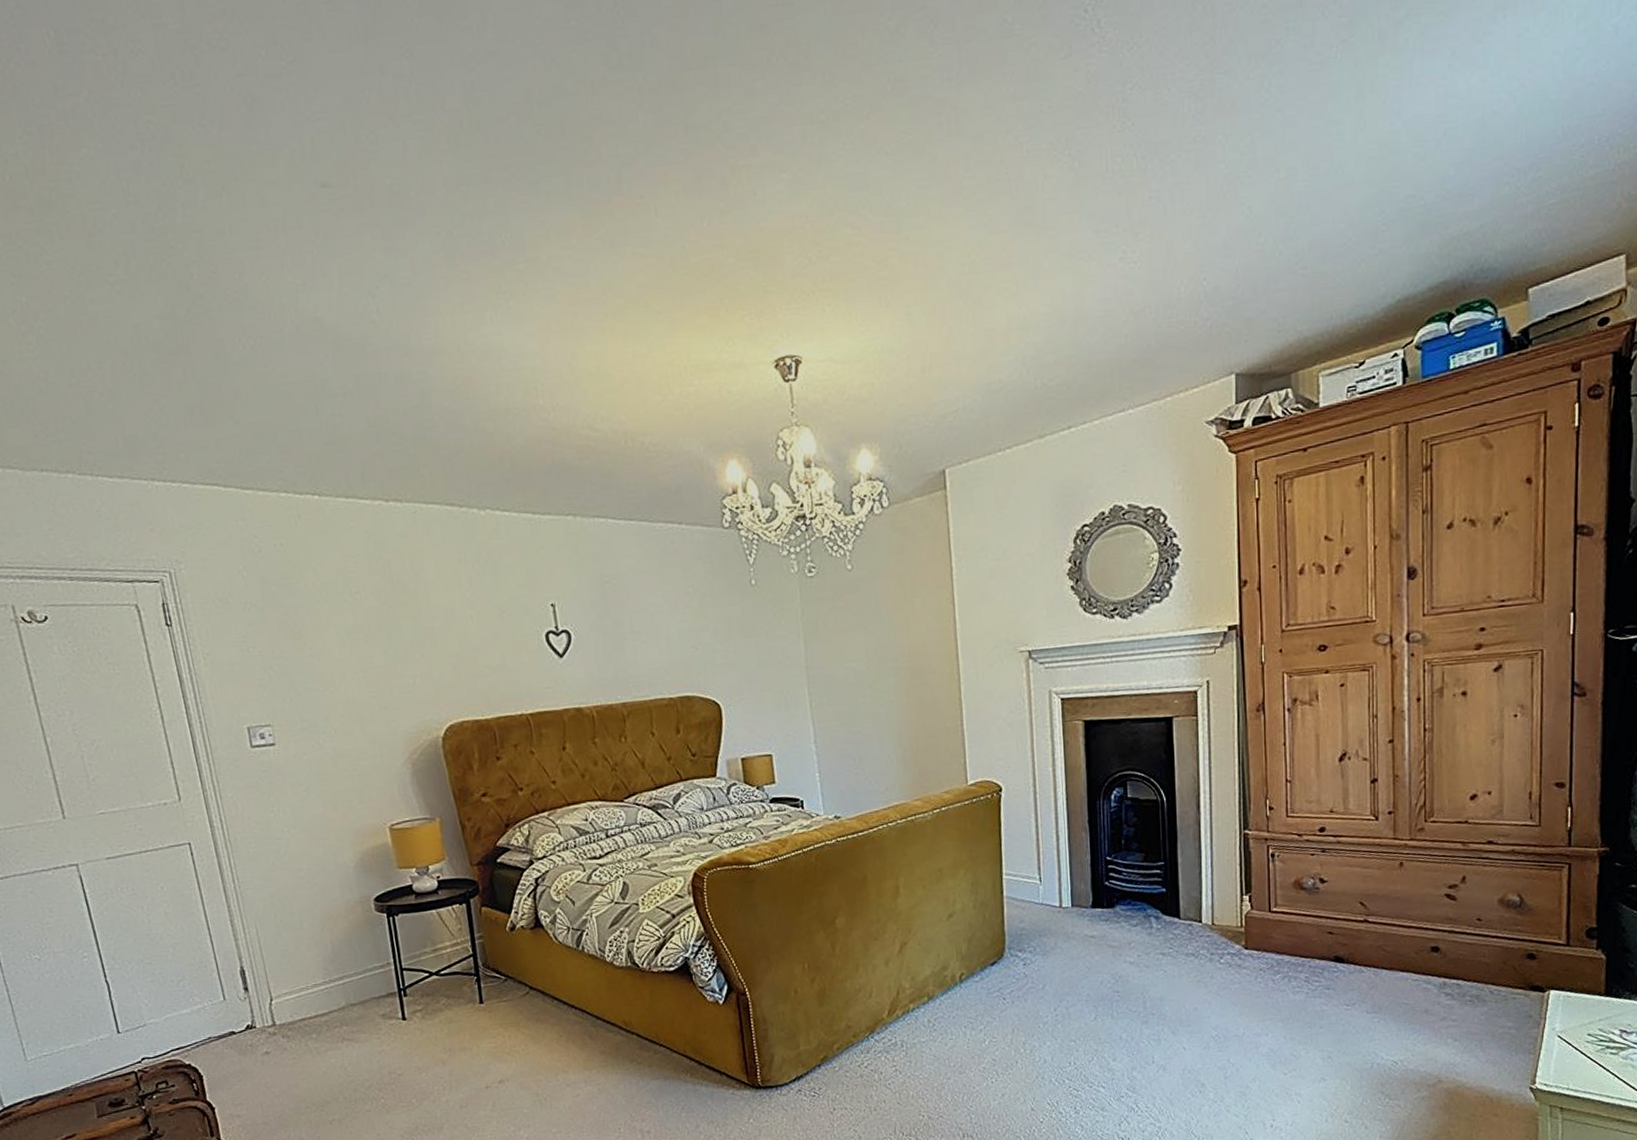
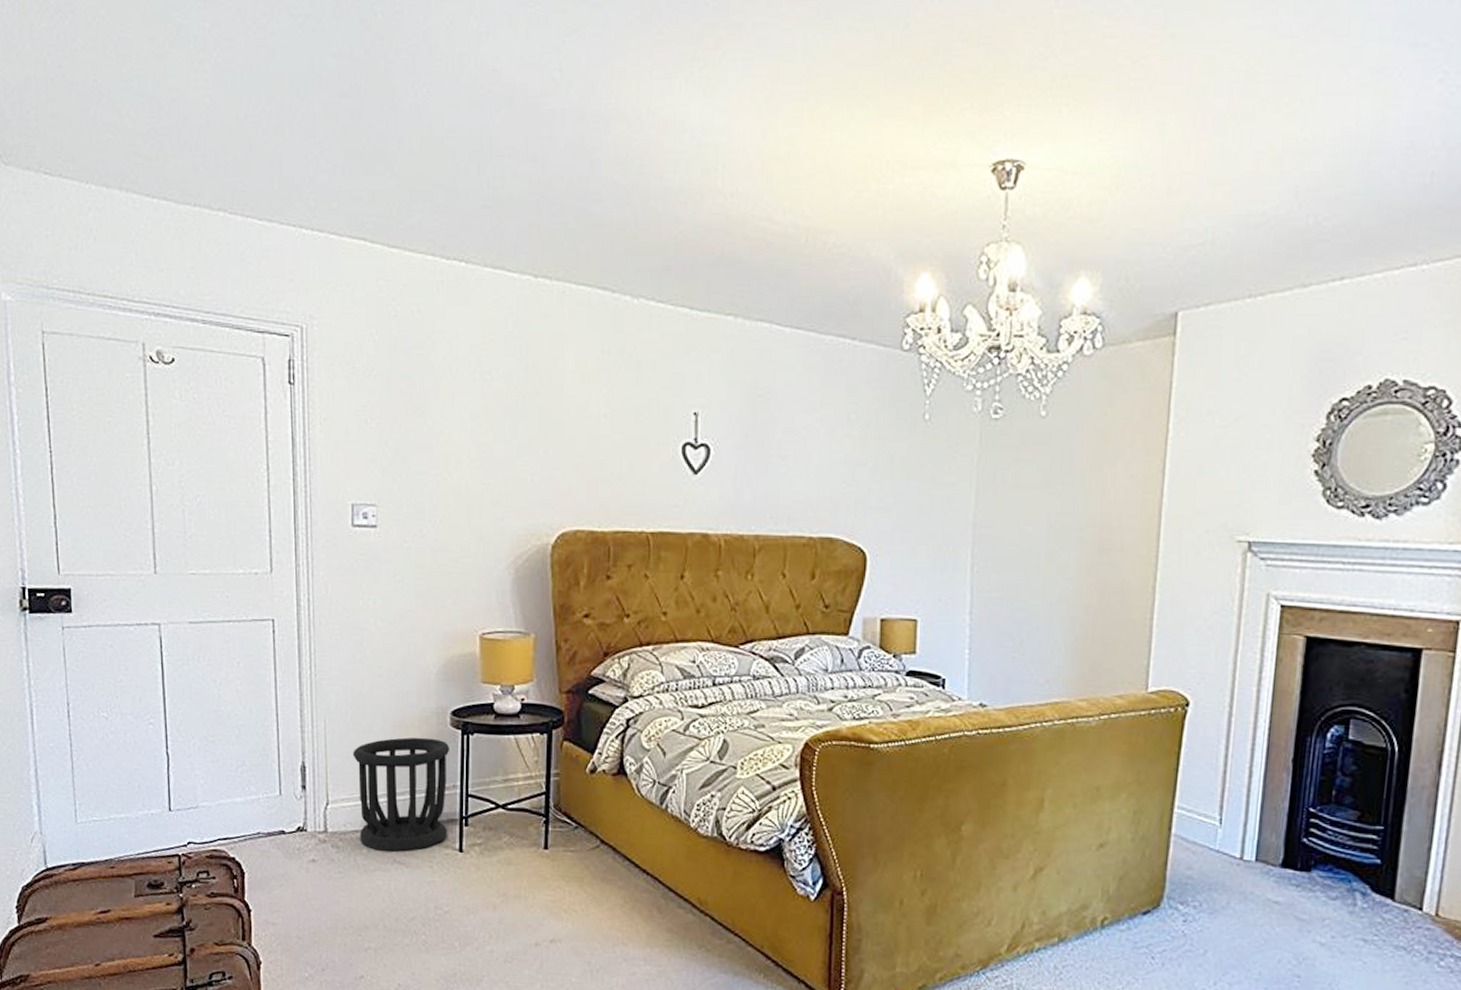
wastebasket: none [287,924,390,1033] -> present [352,737,450,852]

